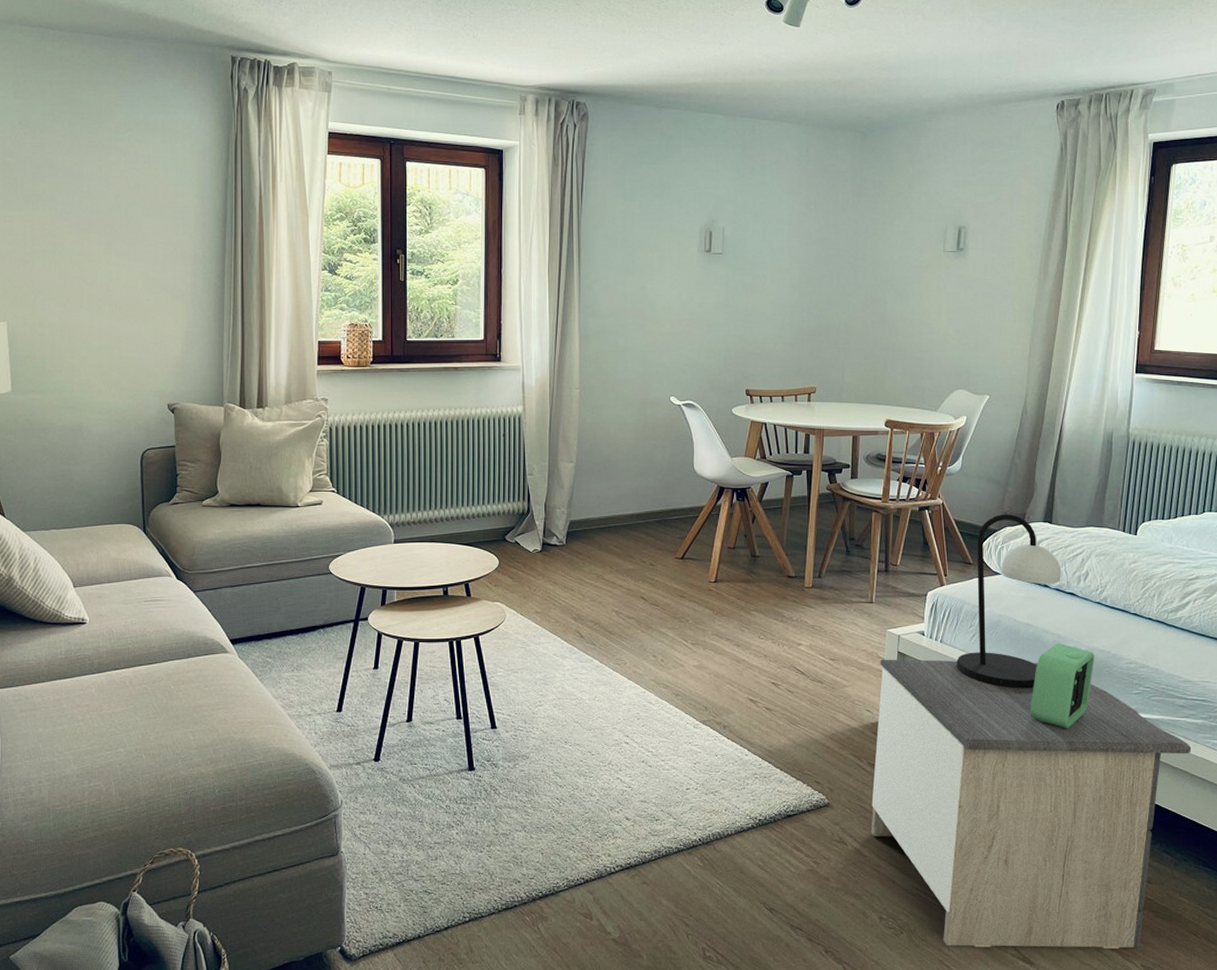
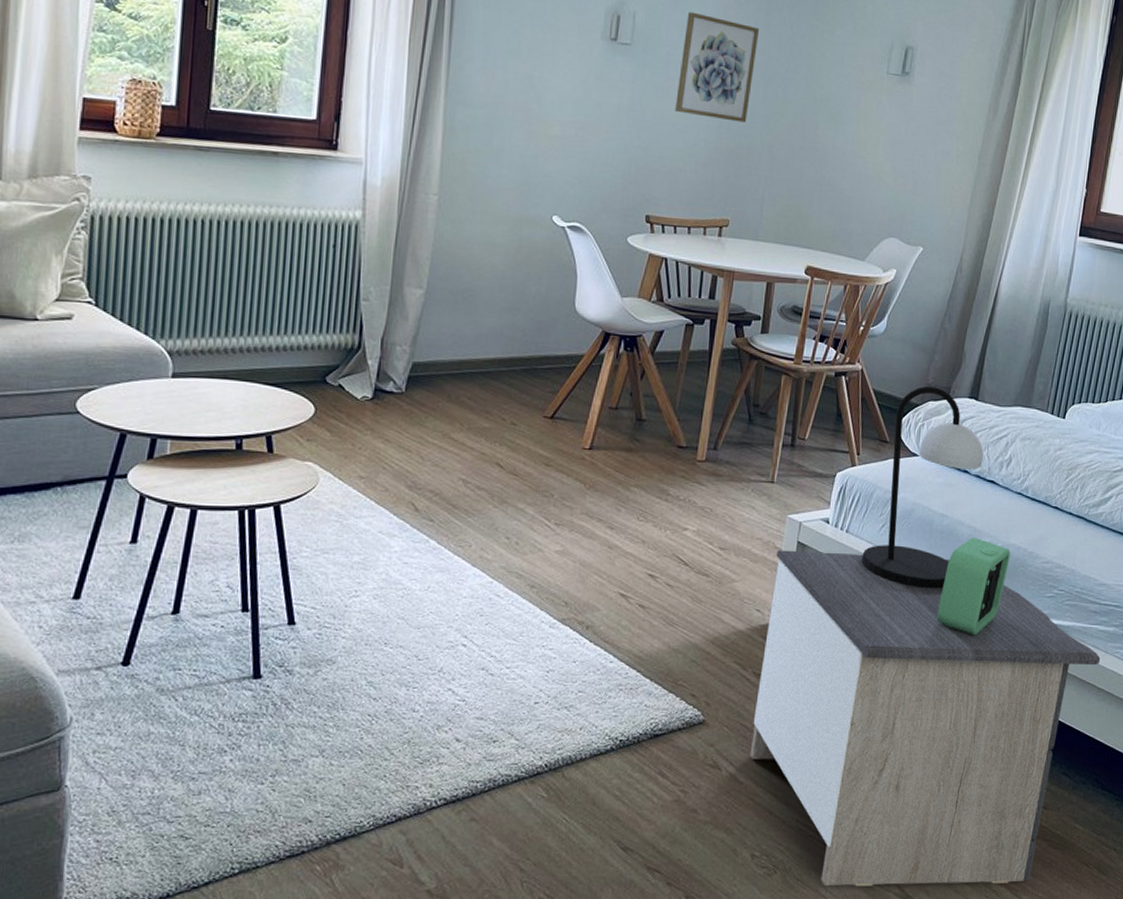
wall art: none [763,221,829,306] -> present [675,11,760,123]

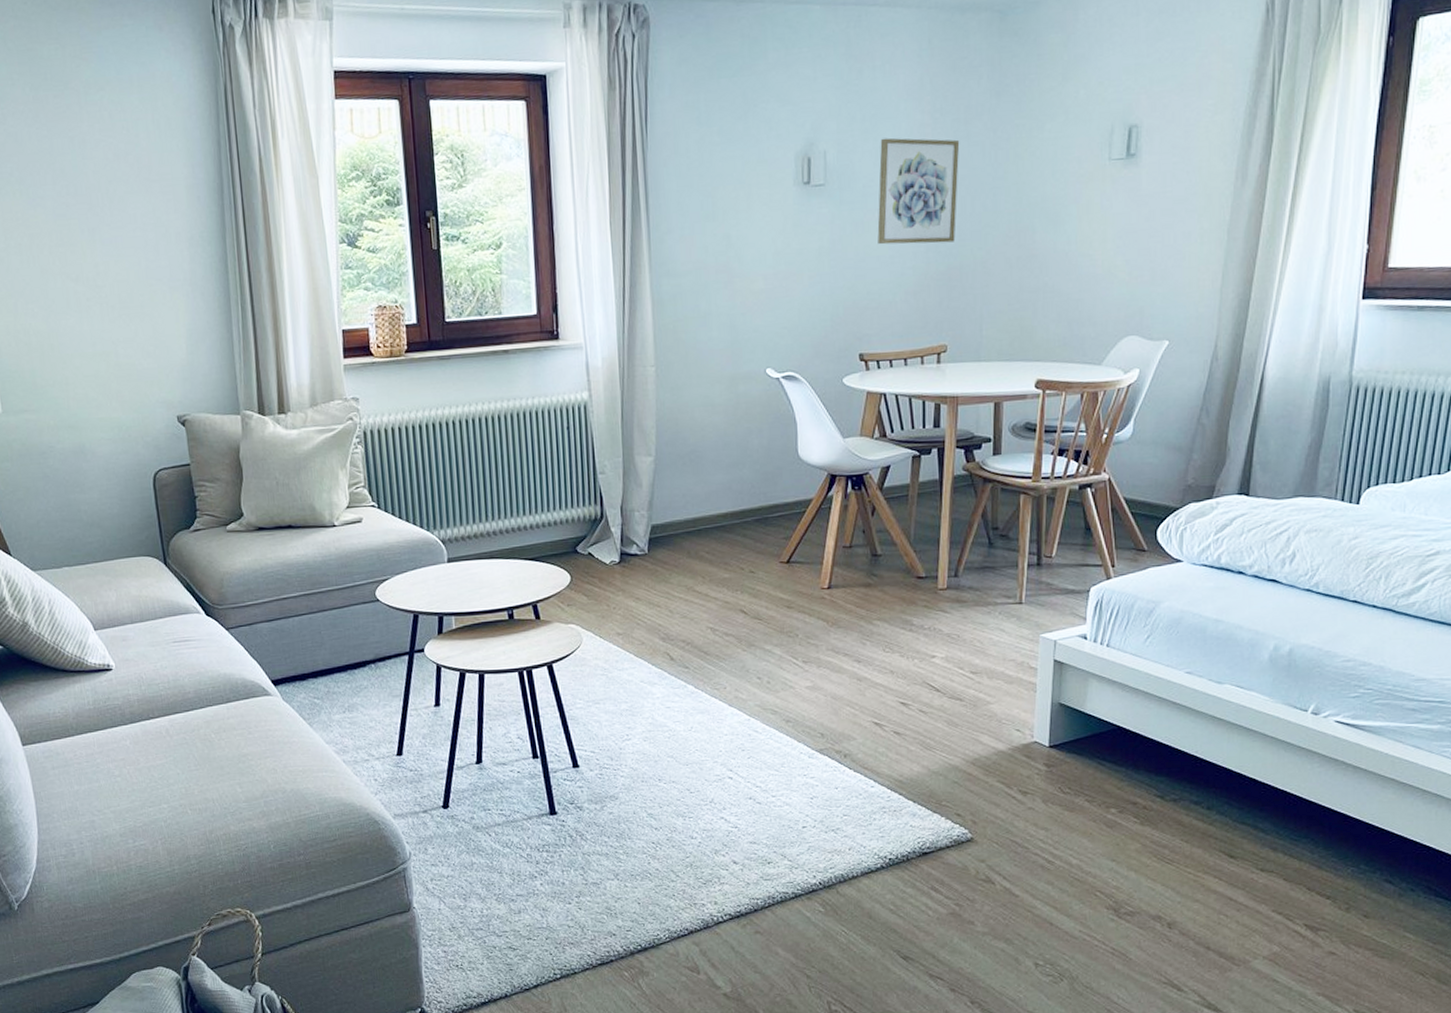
nightstand: present [749,550,1101,887] -> none [1023,664,1424,995]
table lamp: present [861,386,984,589] -> none [1127,487,1260,698]
alarm clock: present [936,537,1010,636] -> none [1219,640,1302,743]

